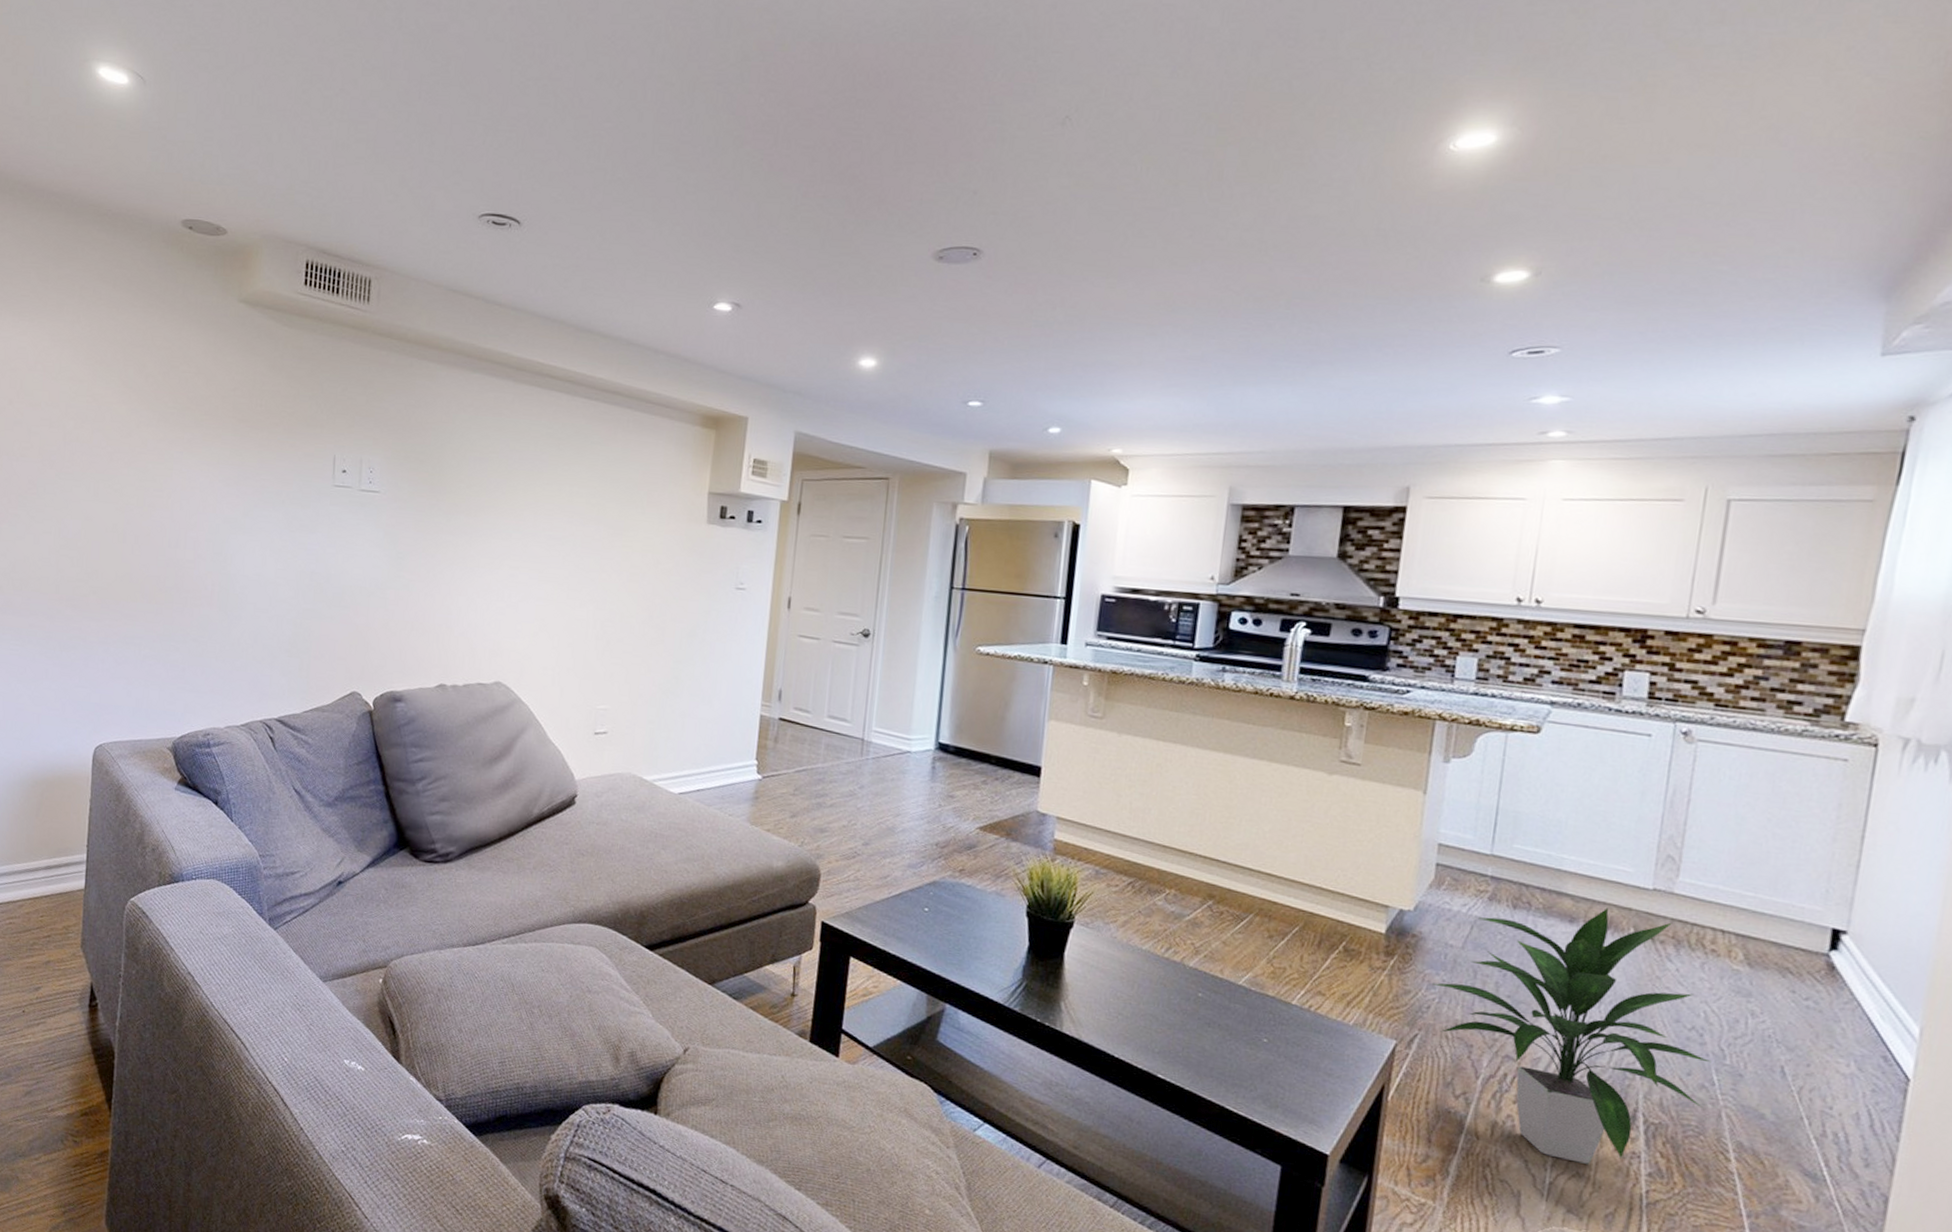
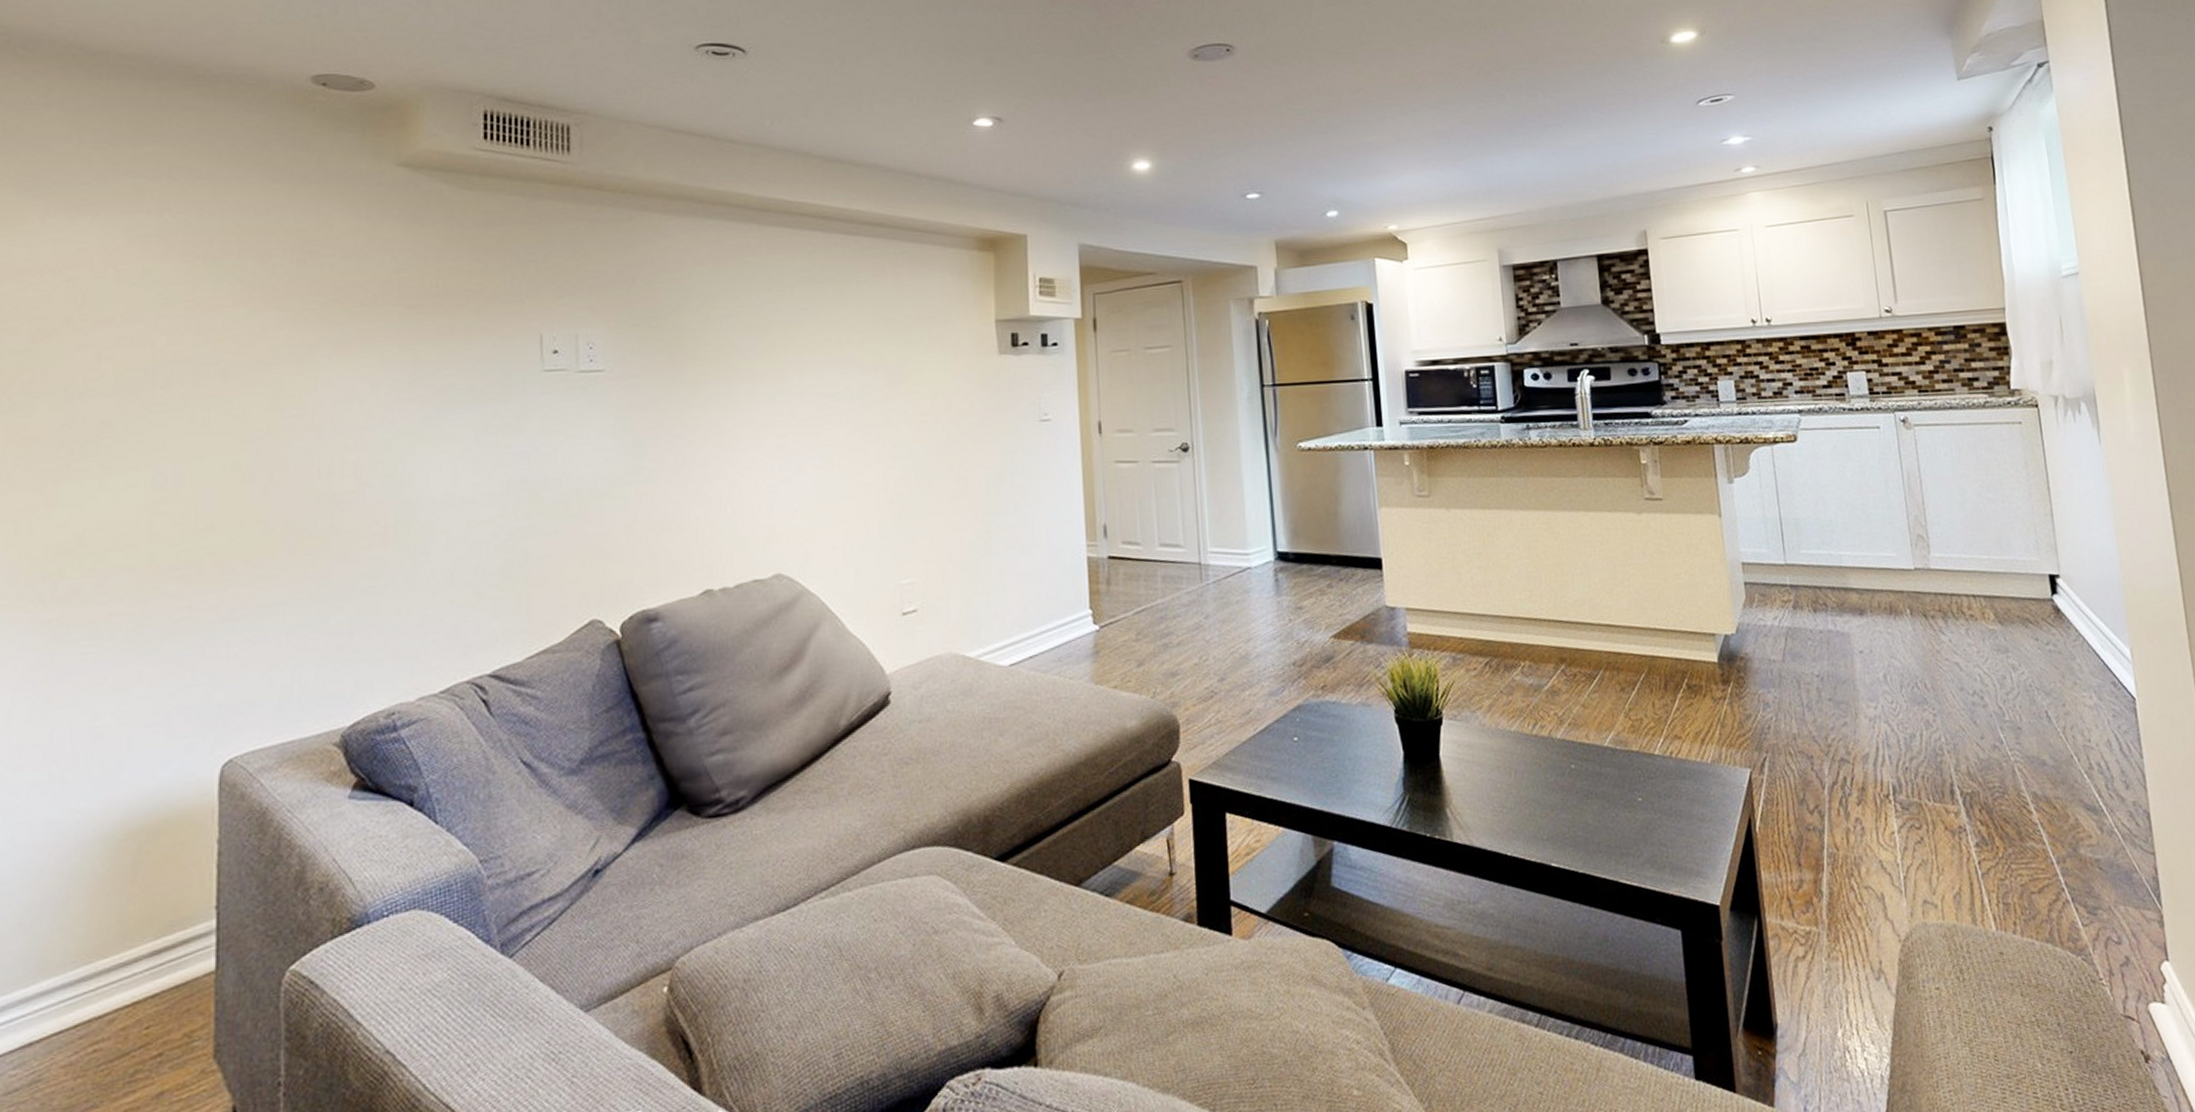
indoor plant: present [1433,908,1711,1164] -> none [1767,594,2000,851]

